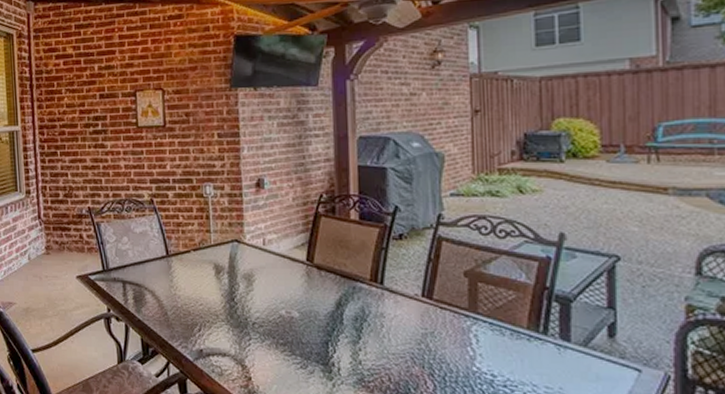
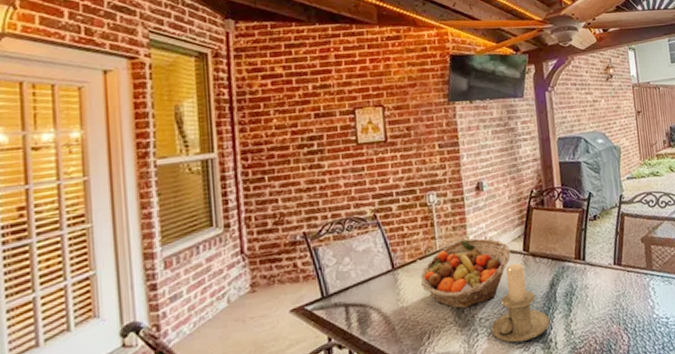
fruit basket: none [193,238,291,309] -> present [420,238,511,309]
candle holder: none [264,273,334,358] -> present [491,263,550,343]

